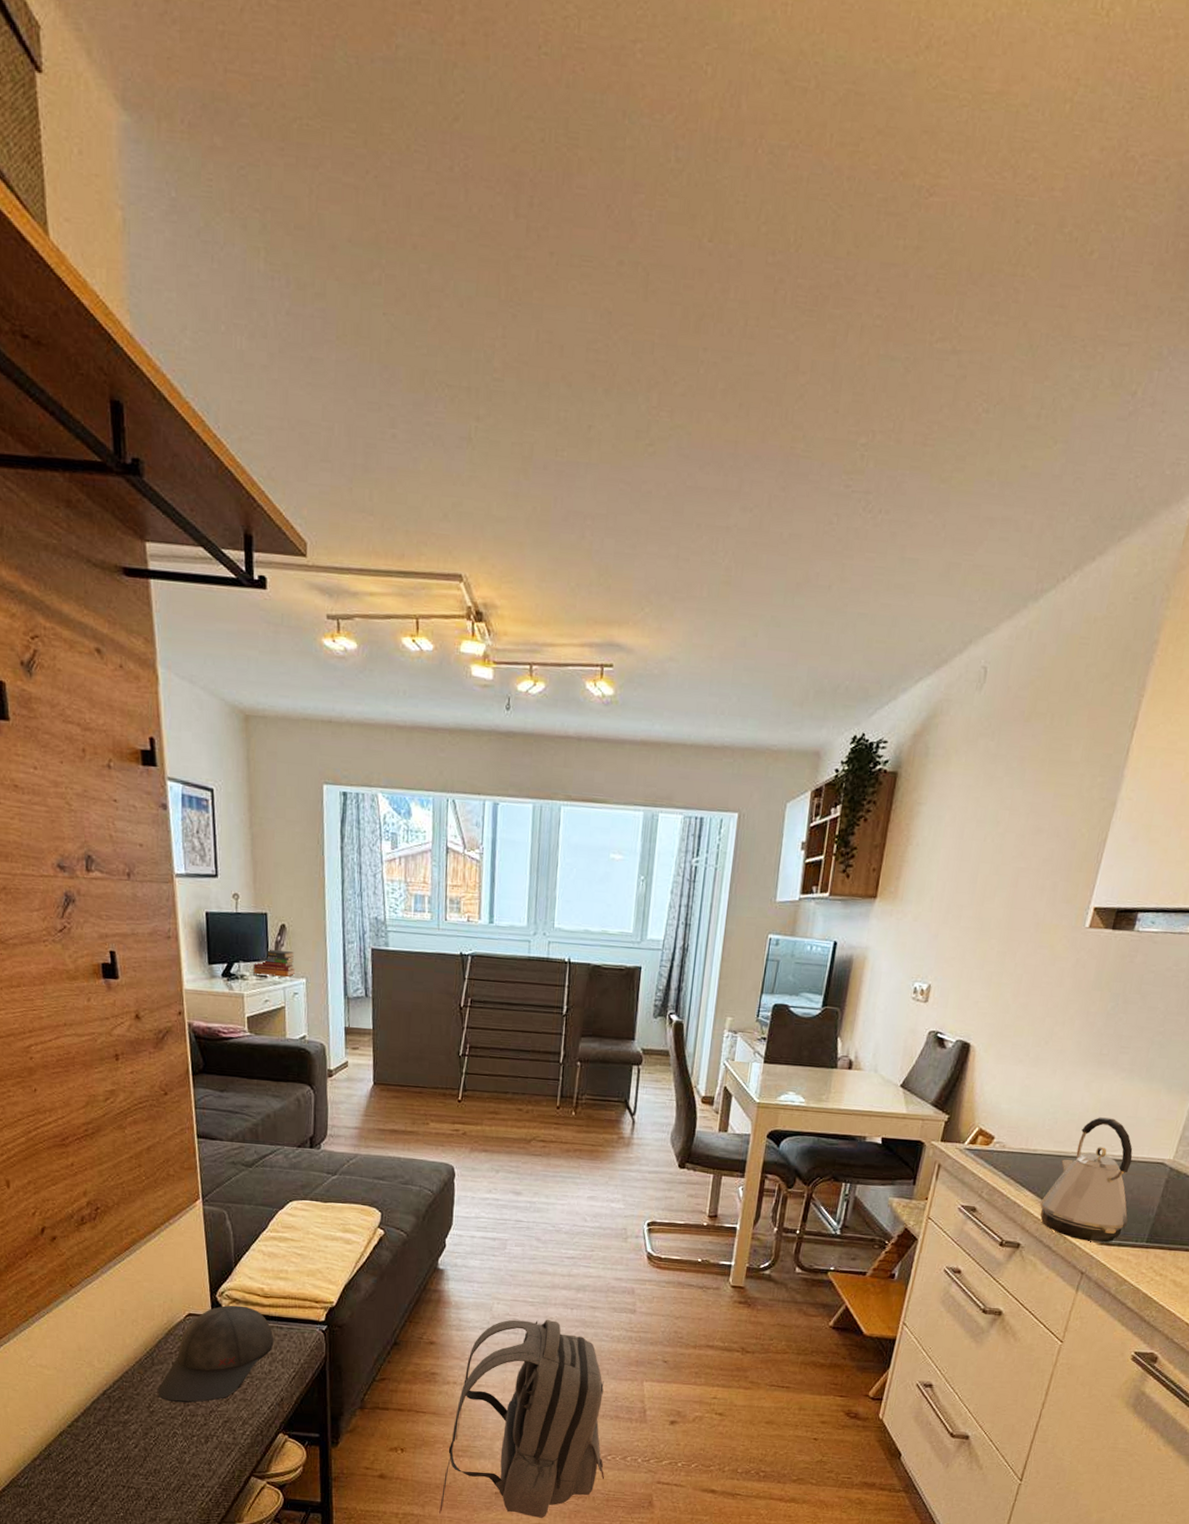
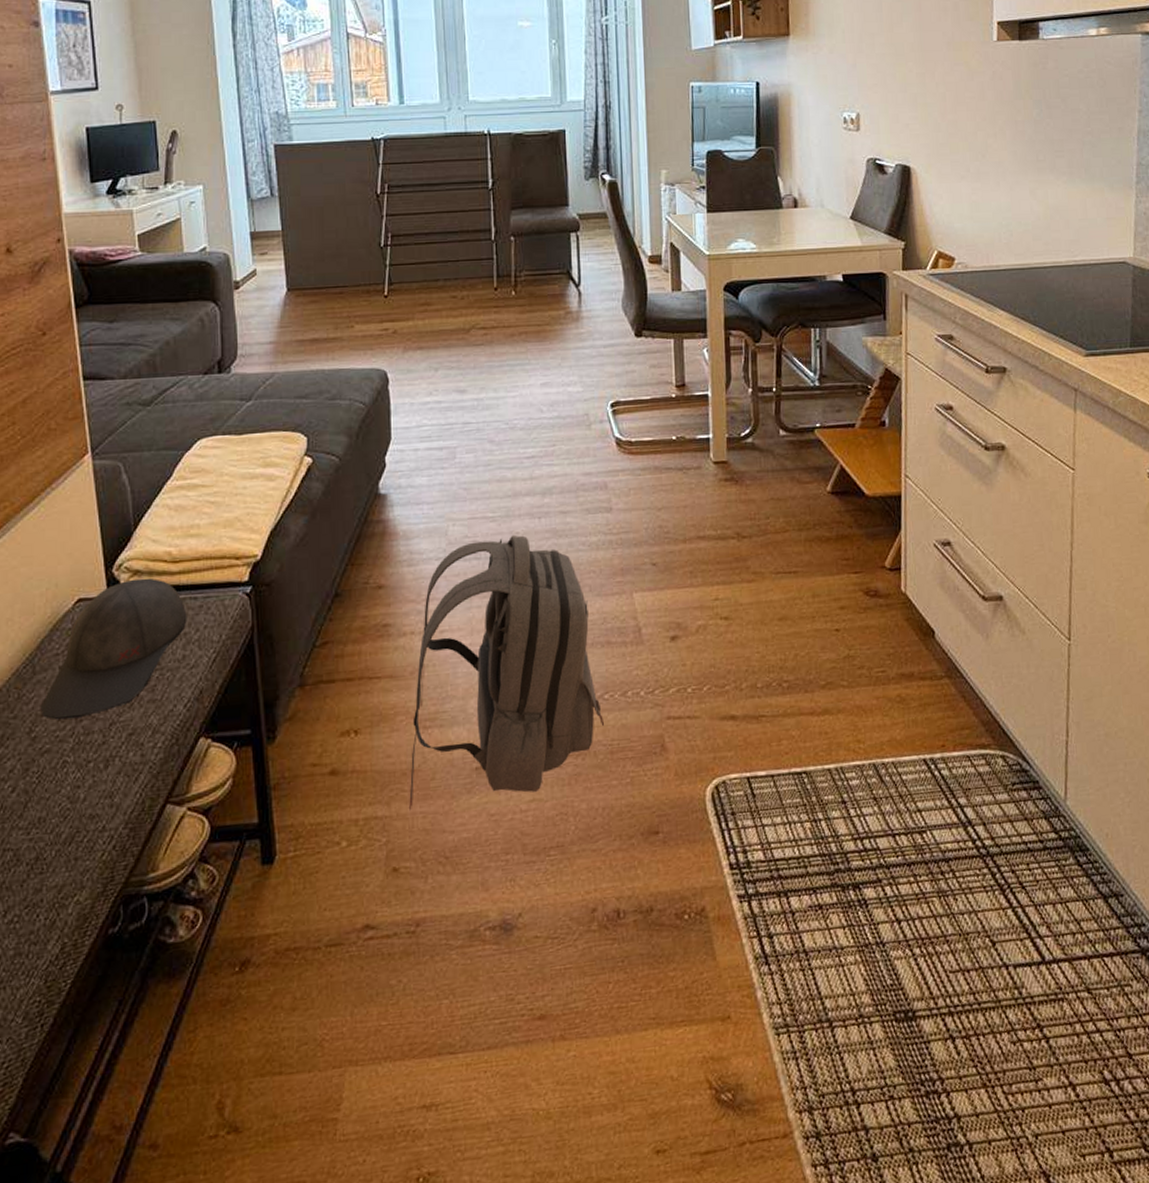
books: present [253,948,295,977] -> none [143,158,190,186]
kettle: present [1040,1117,1133,1243] -> none [1016,223,1107,356]

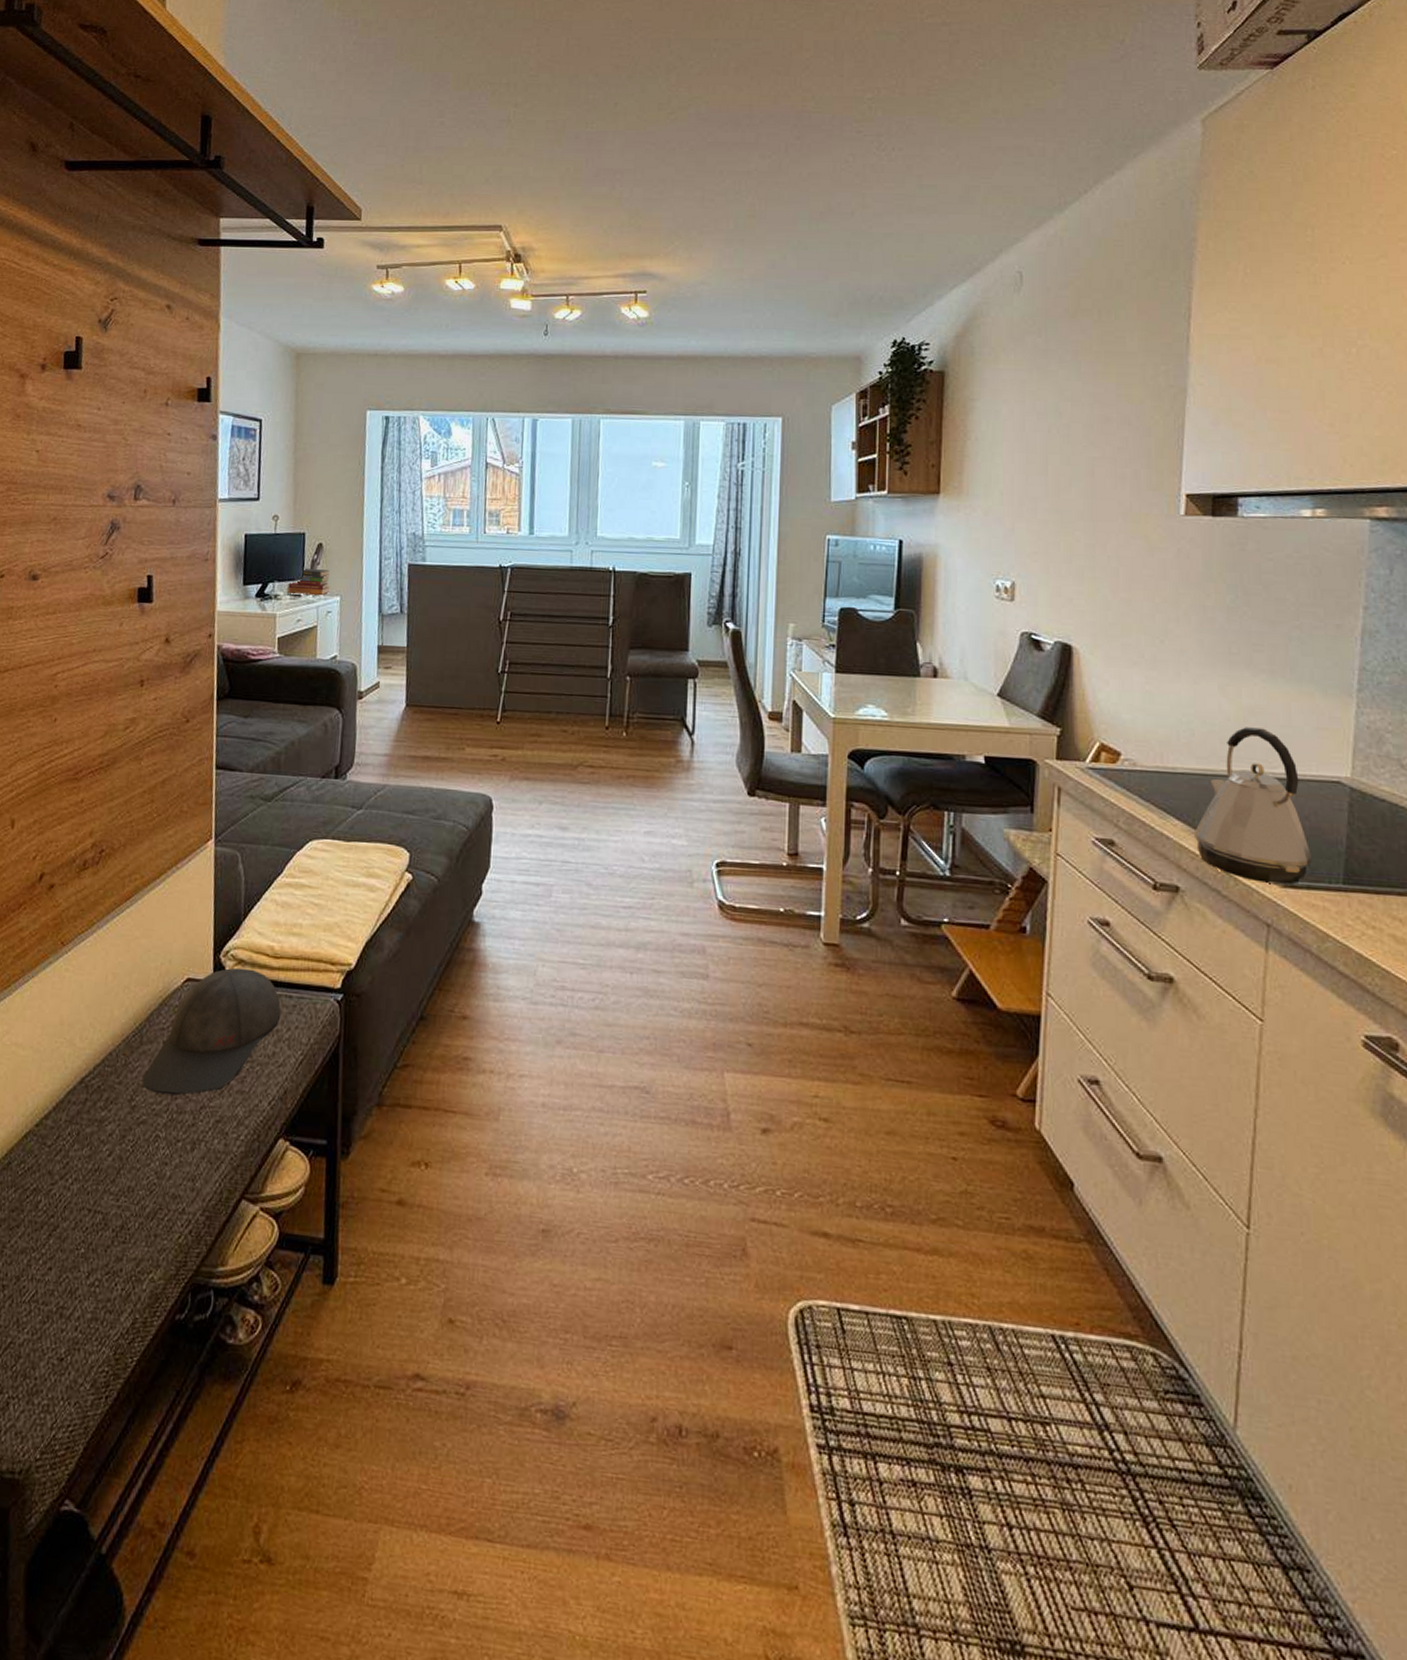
books: none [143,158,190,186] -> present [287,567,330,595]
backpack: present [409,534,604,810] -> none [471,986,681,1271]
kettle: none [1016,223,1107,356] -> present [1194,727,1312,885]

